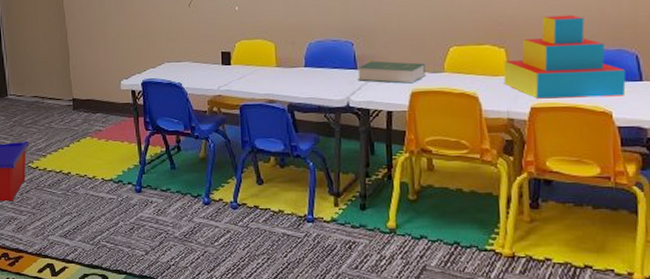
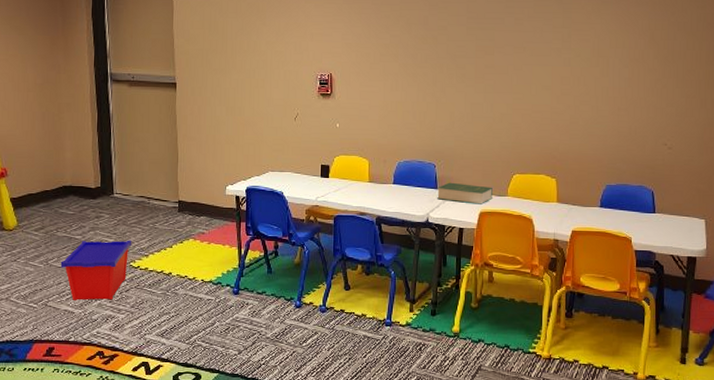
toy blocks: present [503,15,626,99] -> none [553,153,643,225]

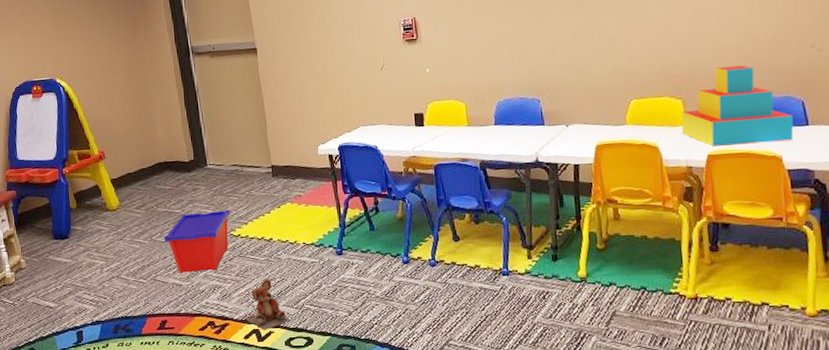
stuffed animal: none [135,312,180,363] -> present [245,278,290,330]
book: present [437,182,493,204] -> none [545,116,609,138]
toy blocks: none [553,153,643,225] -> present [681,65,794,147]

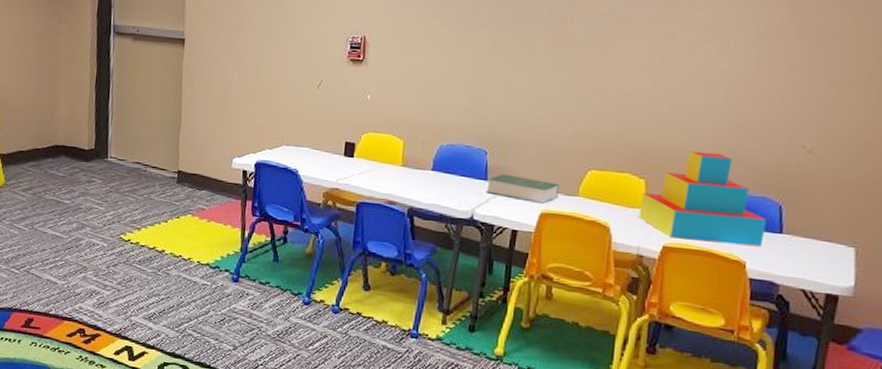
storage bin: present [164,209,231,273] -> none [46,206,124,274]
stuffed animal: present [245,278,290,330] -> none [119,293,168,349]
book: none [545,116,609,138] -> present [486,173,559,204]

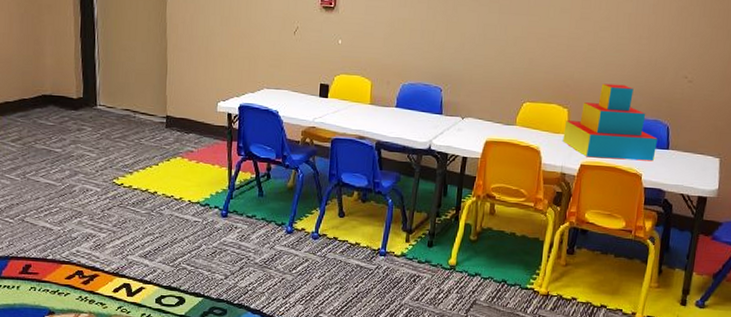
book: present [486,173,559,204] -> none [441,108,501,133]

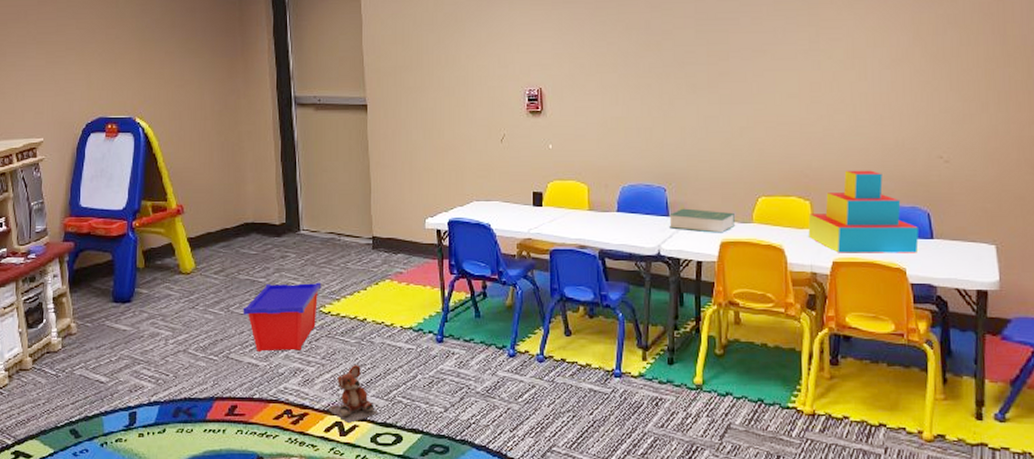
storage bin: none [38,154,116,218] -> present [243,282,322,352]
stuffed animal: none [117,233,164,285] -> present [327,364,378,423]
book: none [441,108,501,133] -> present [669,208,735,233]

